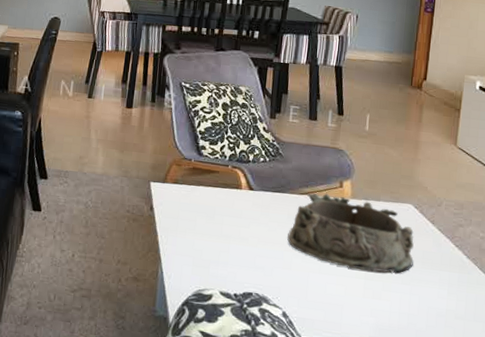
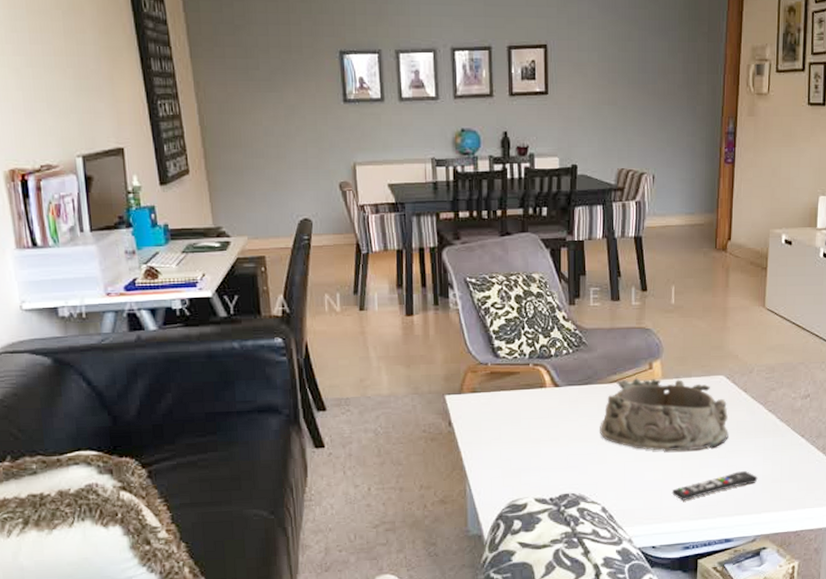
remote control: none [352,301,441,321] -> present [671,471,758,500]

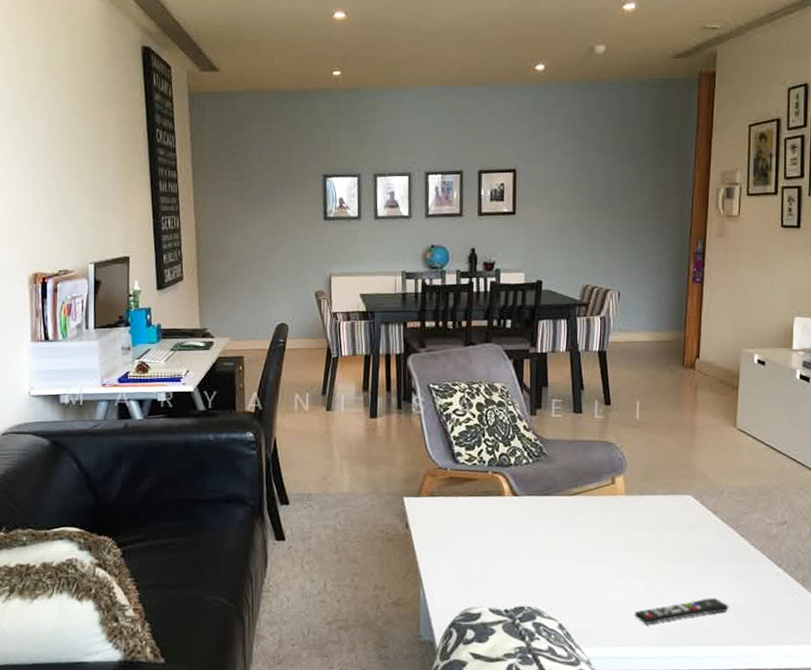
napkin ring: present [600,377,729,452] -> none [558,491,697,572]

